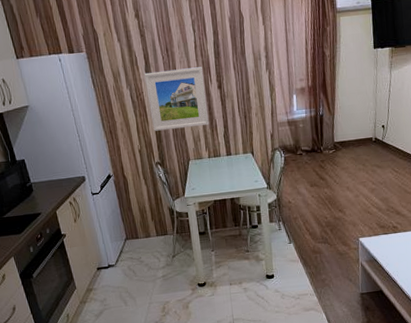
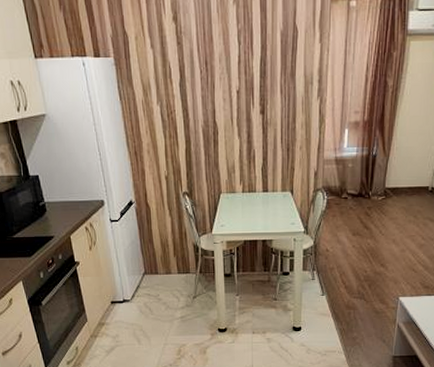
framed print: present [145,67,209,131] -> none [178,86,247,157]

